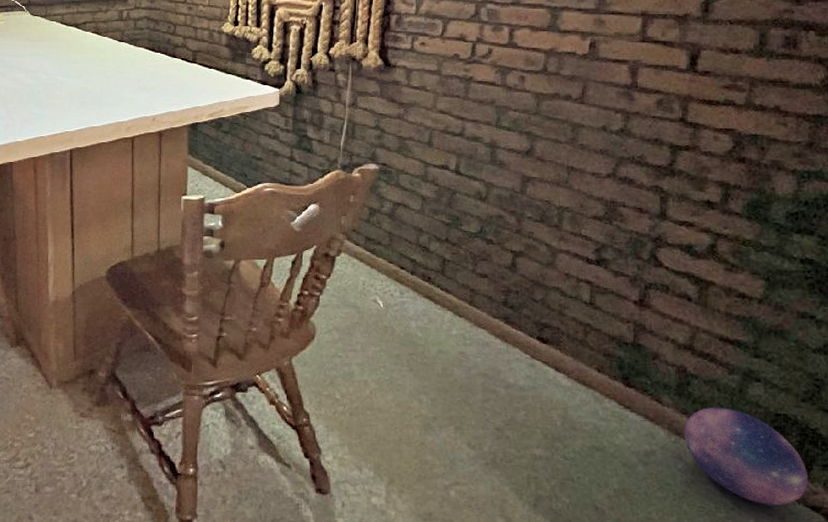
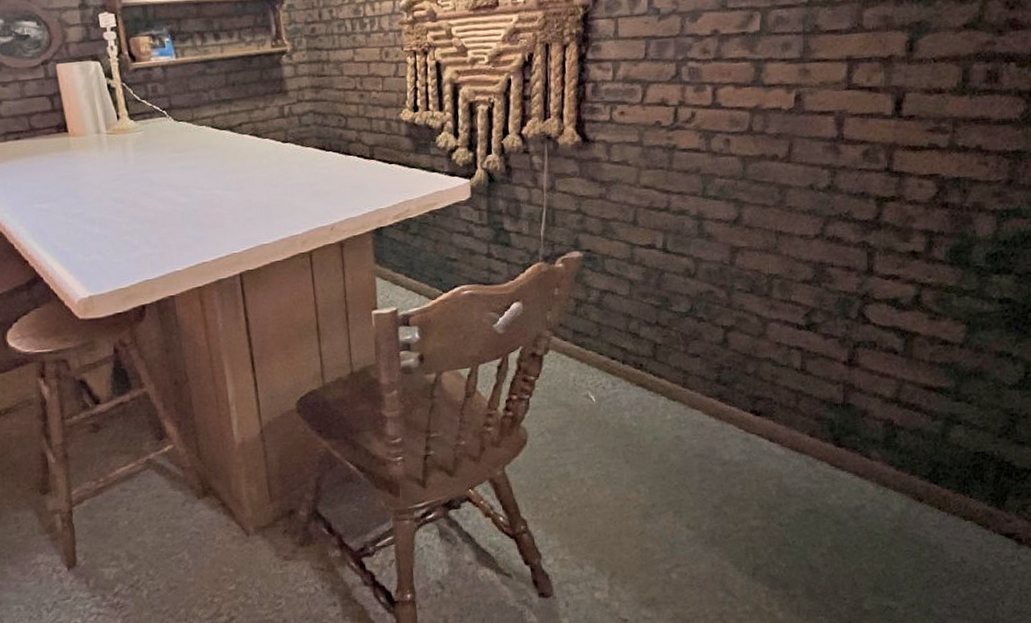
decorative ball: present [684,407,809,506] -> none [891,453,1003,539]

